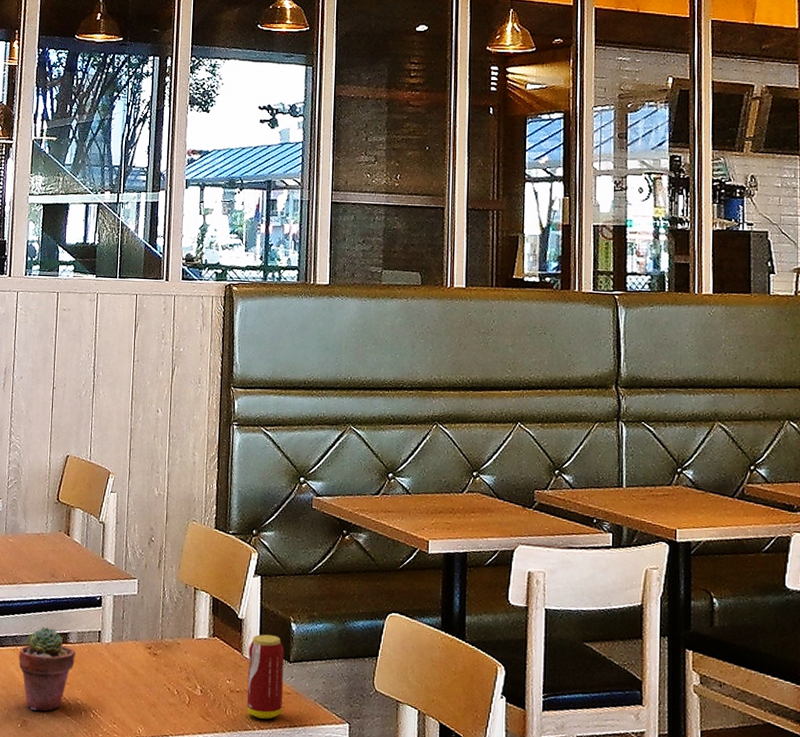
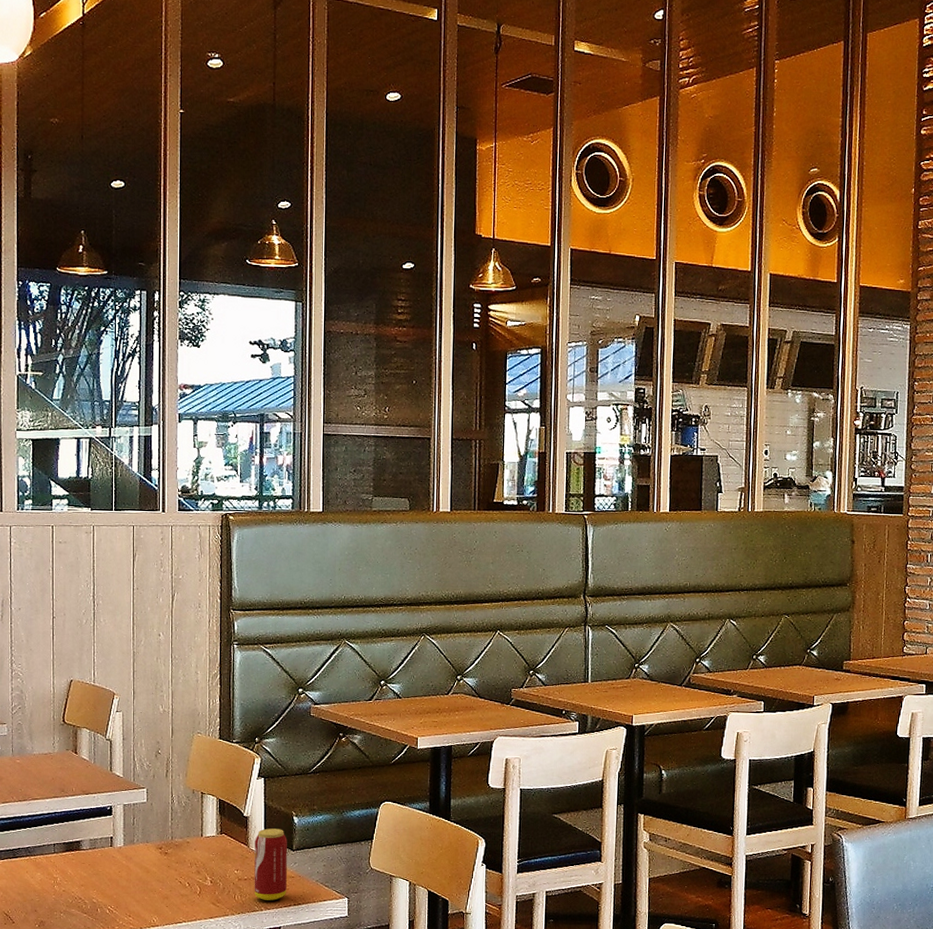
potted succulent: present [18,626,76,711] -> none [33,836,90,912]

